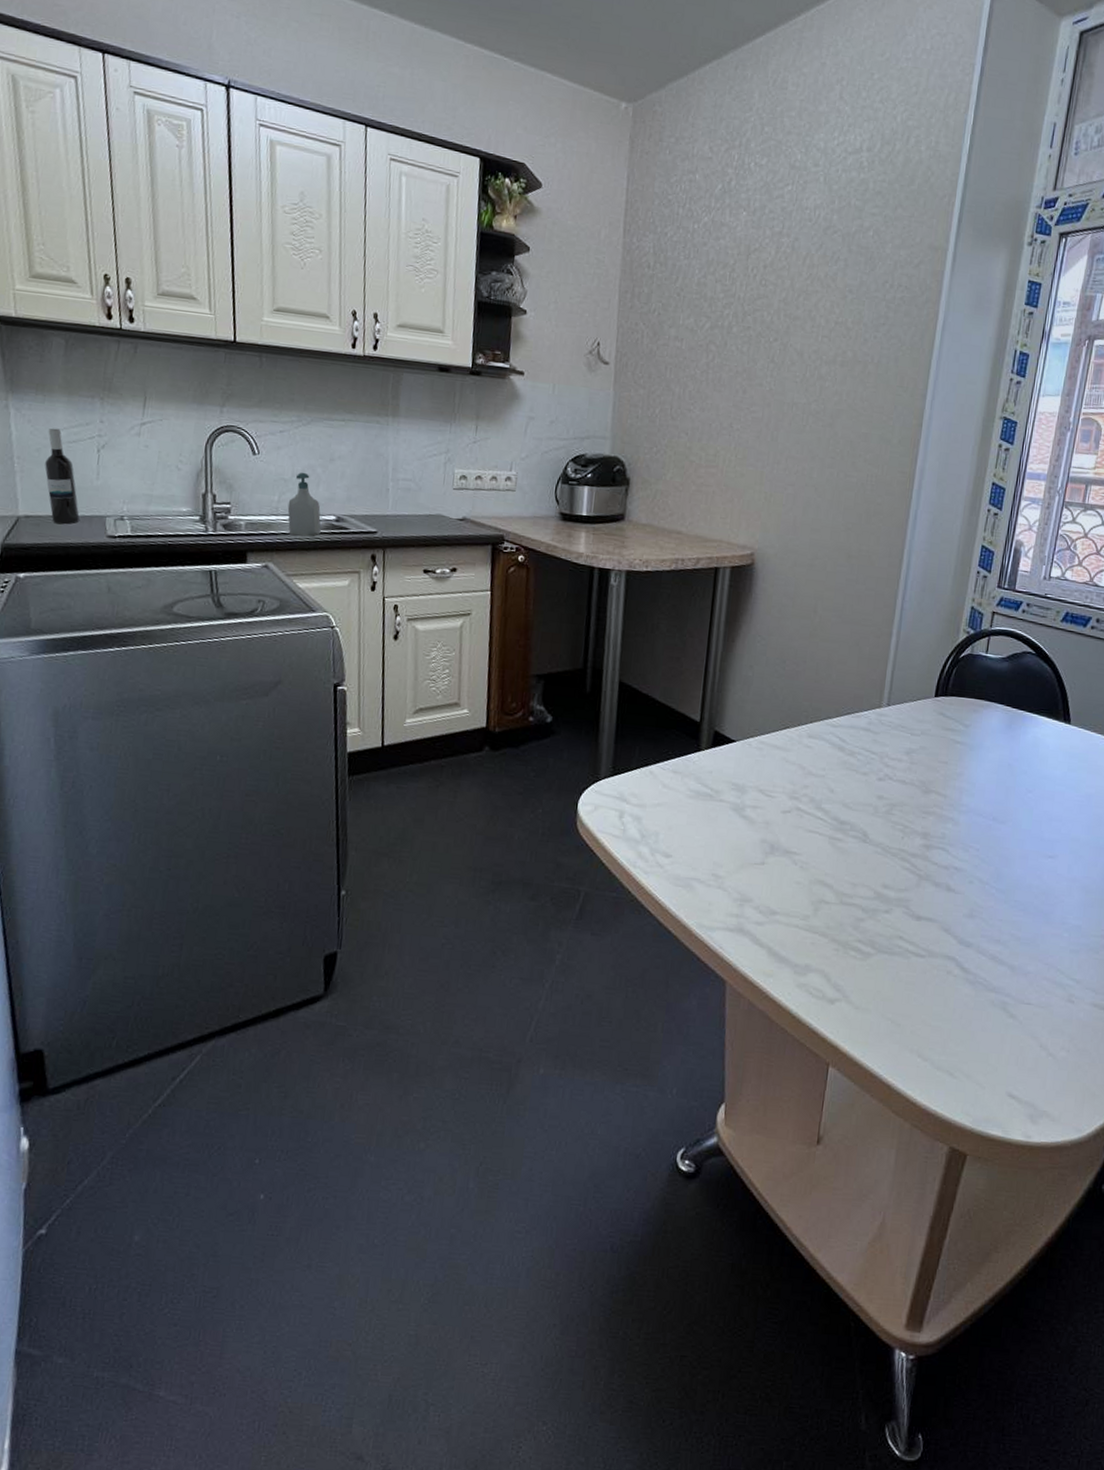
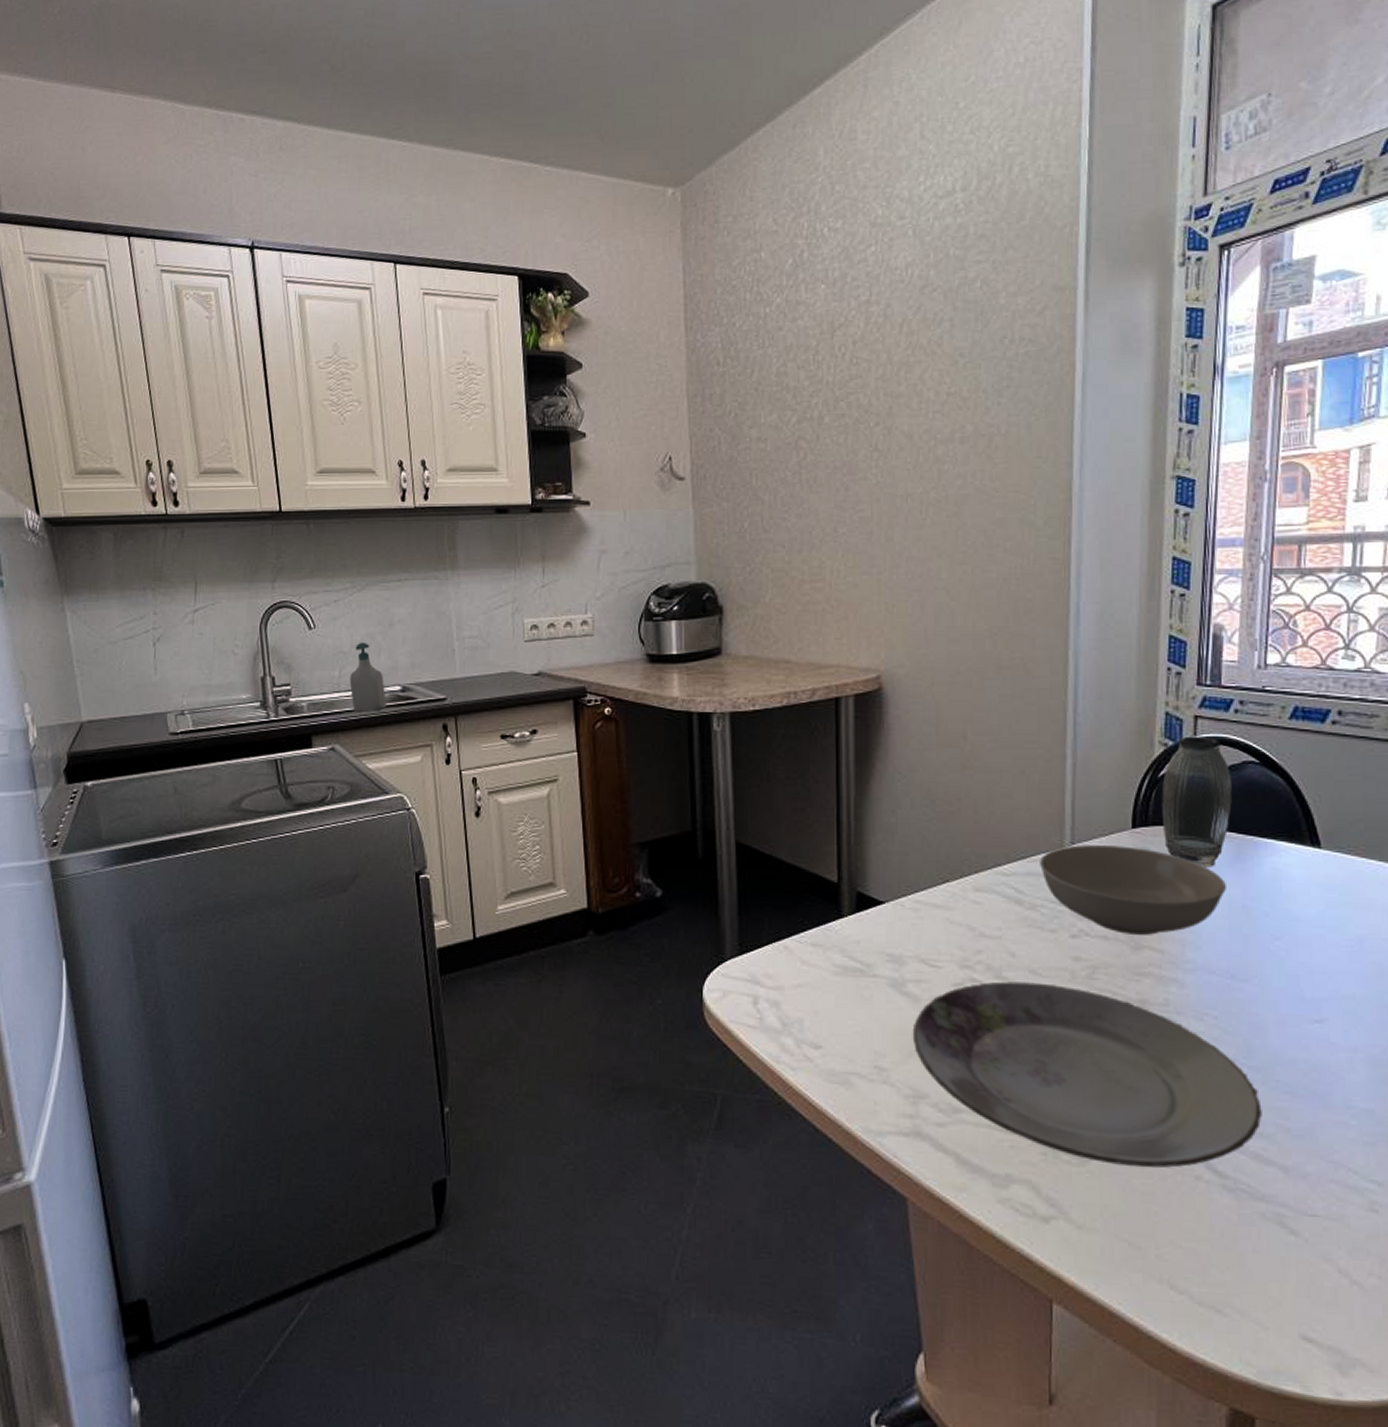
wine bottle: present [44,428,80,525] -> none [103,626,141,726]
plate: none [745,811,1002,964] -> present [912,981,1262,1169]
bowl: none [861,706,999,783] -> present [1040,845,1226,935]
vase: none [957,627,1013,733] -> present [1161,736,1232,867]

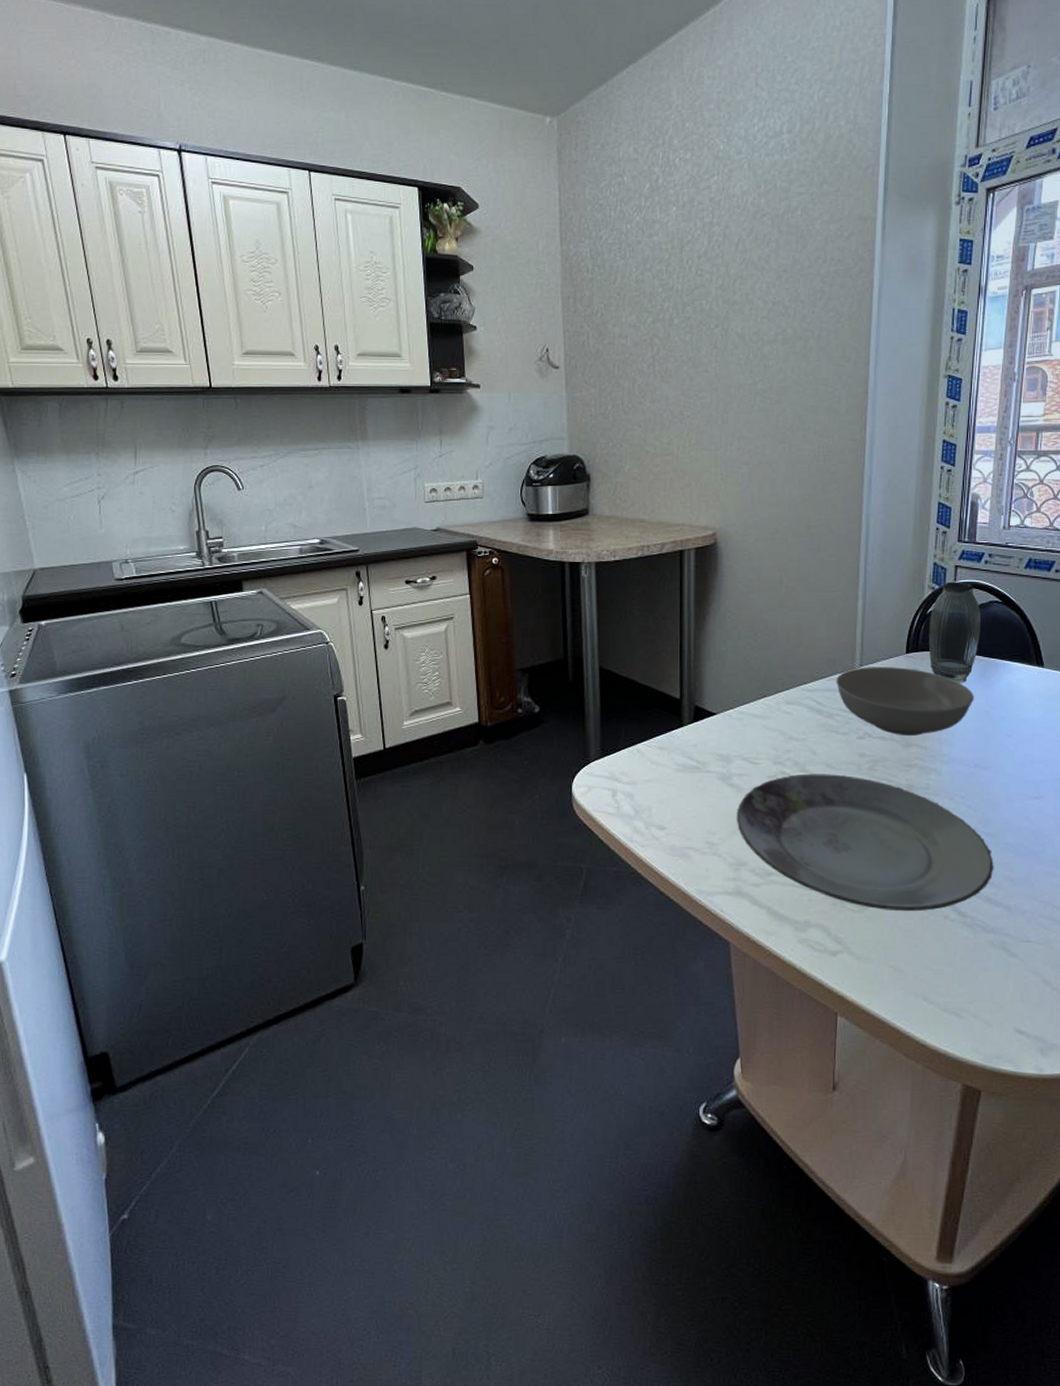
soap bottle: present [349,642,387,713] -> none [274,501,307,562]

